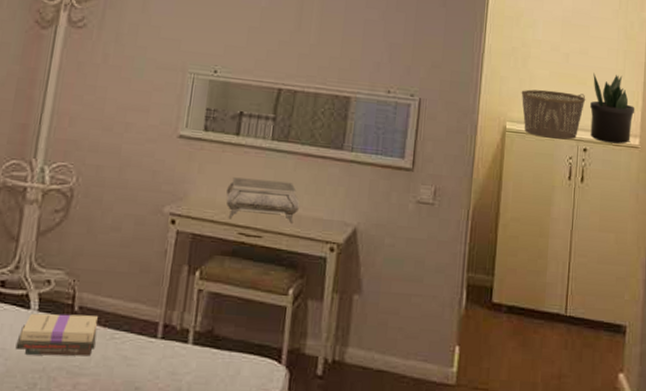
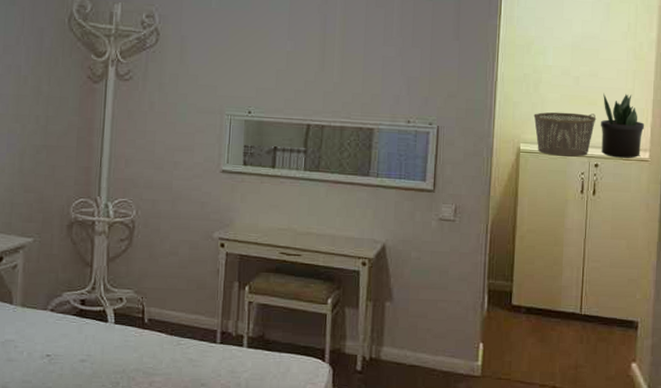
books: present [15,313,99,357] -> none [99,325,166,360]
jewelry box: present [226,177,300,225] -> none [267,205,333,244]

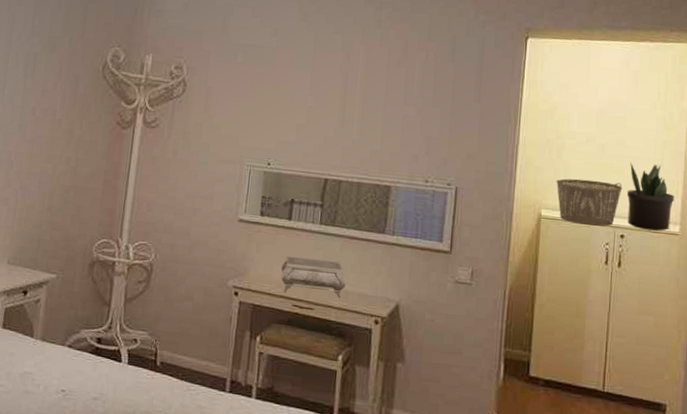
jewelry box: none [267,205,333,244] -> present [281,256,347,299]

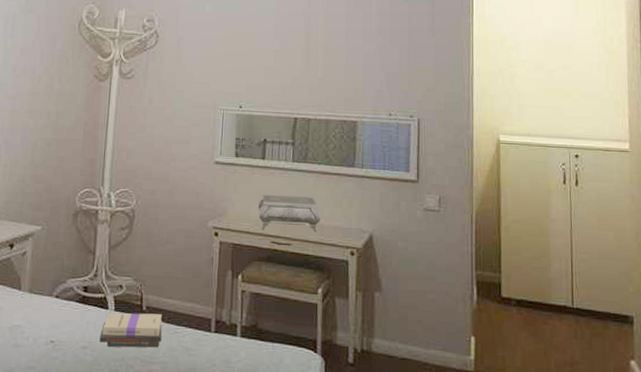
books: none [111,366,177,404] -> present [99,312,163,348]
basket: present [556,178,623,227] -> none [511,104,573,149]
planter: present [626,162,675,232] -> none [577,85,623,150]

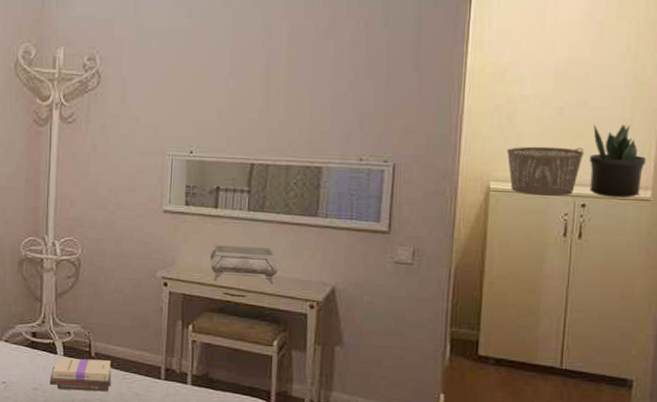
basket: none [511,104,573,149] -> present [506,146,585,197]
planter: none [577,85,623,150] -> present [588,124,647,199]

